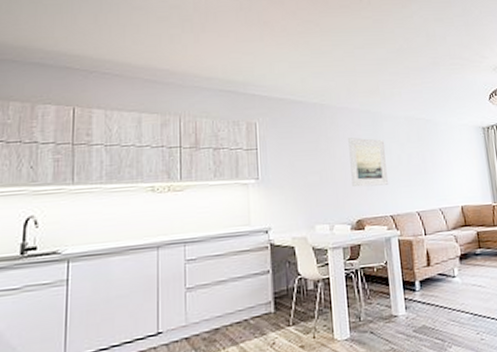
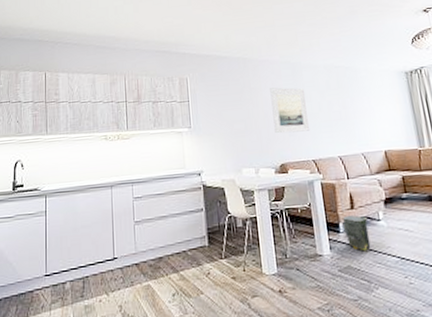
bag: none [418,273,446,310] -> present [342,215,371,251]

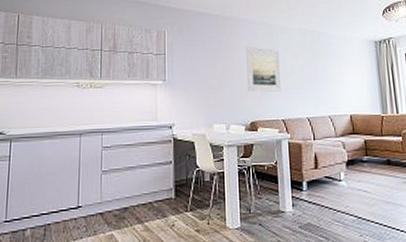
bag: present [342,215,371,251] -> none [306,175,331,210]

